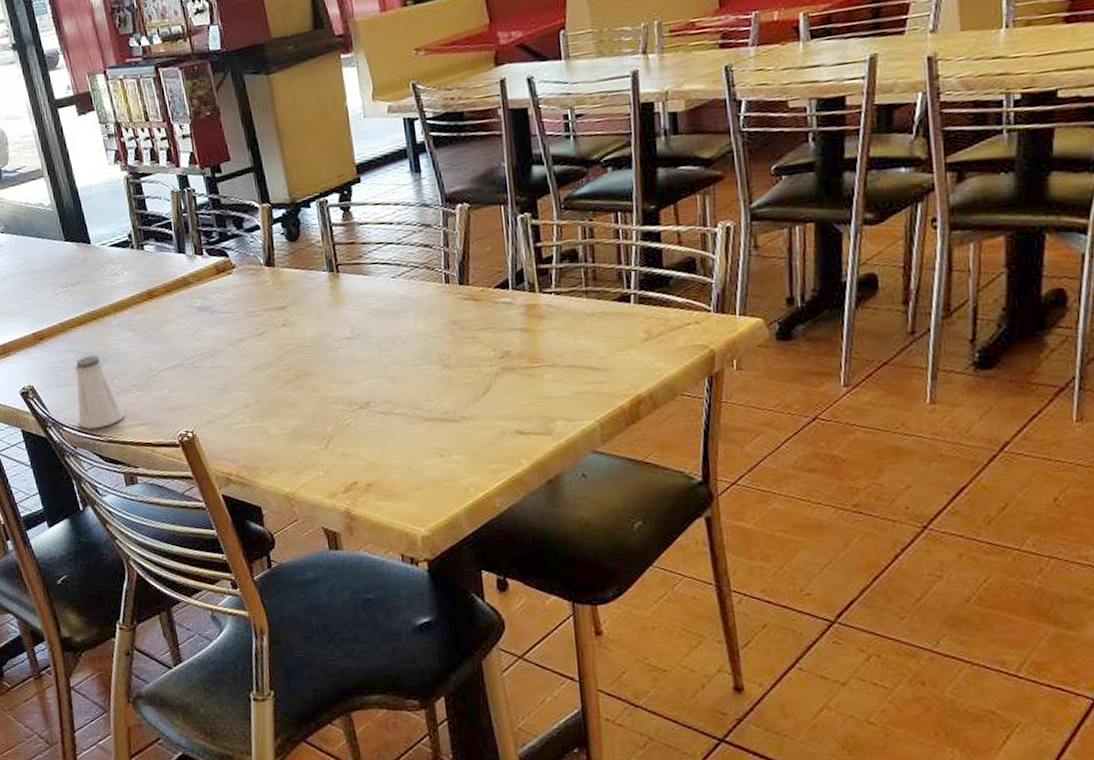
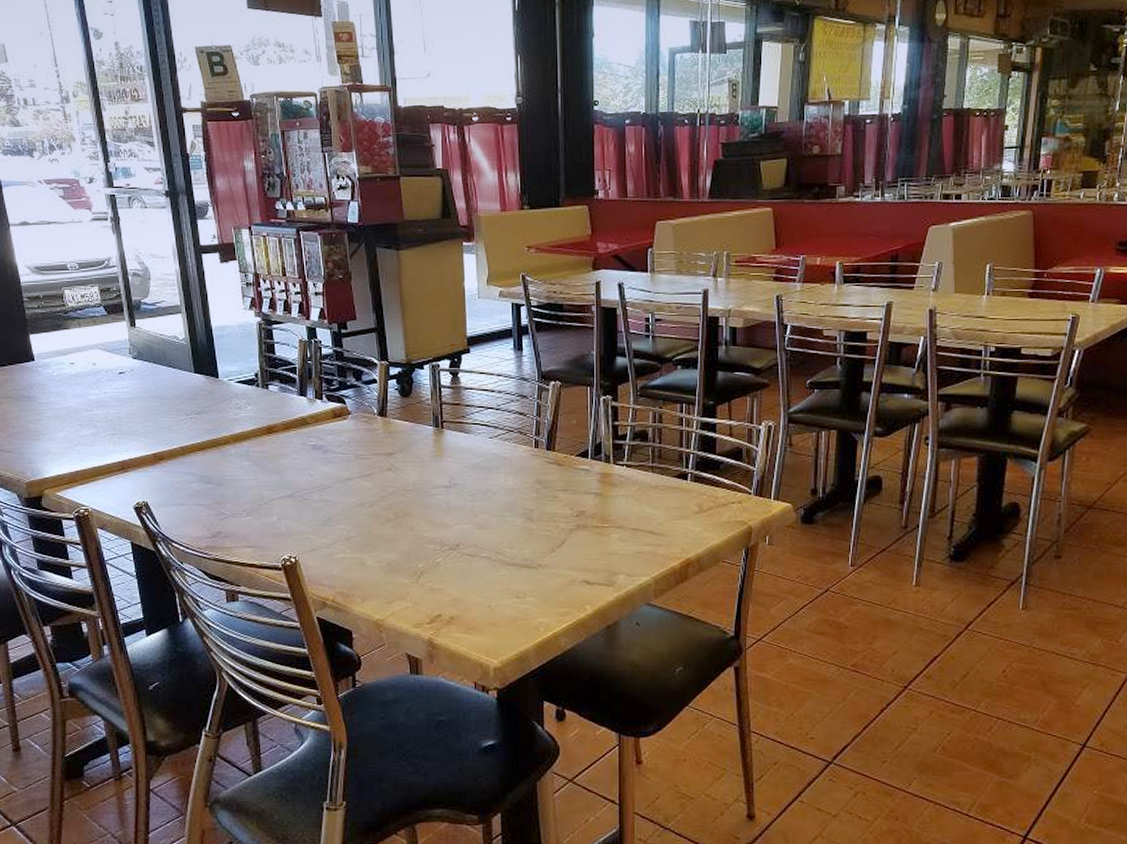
saltshaker: present [74,355,125,429] -> none [188,479,233,547]

